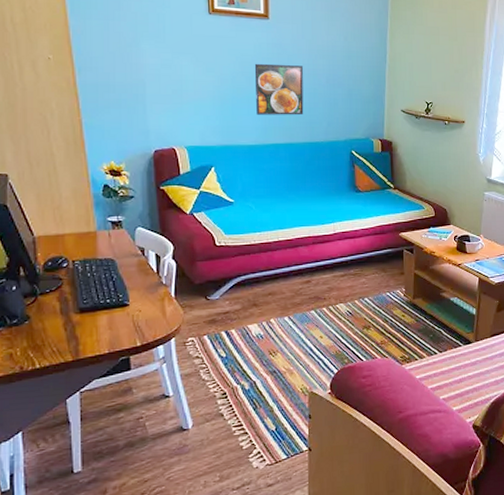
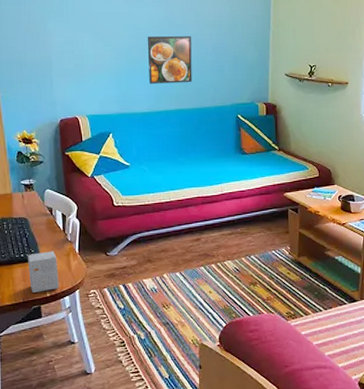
small box: none [115,295,151,342] -> present [28,251,59,293]

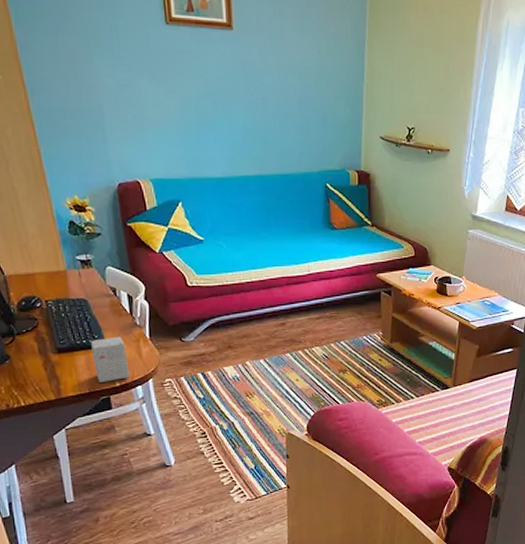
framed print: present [147,35,193,84] -> none [218,83,274,144]

